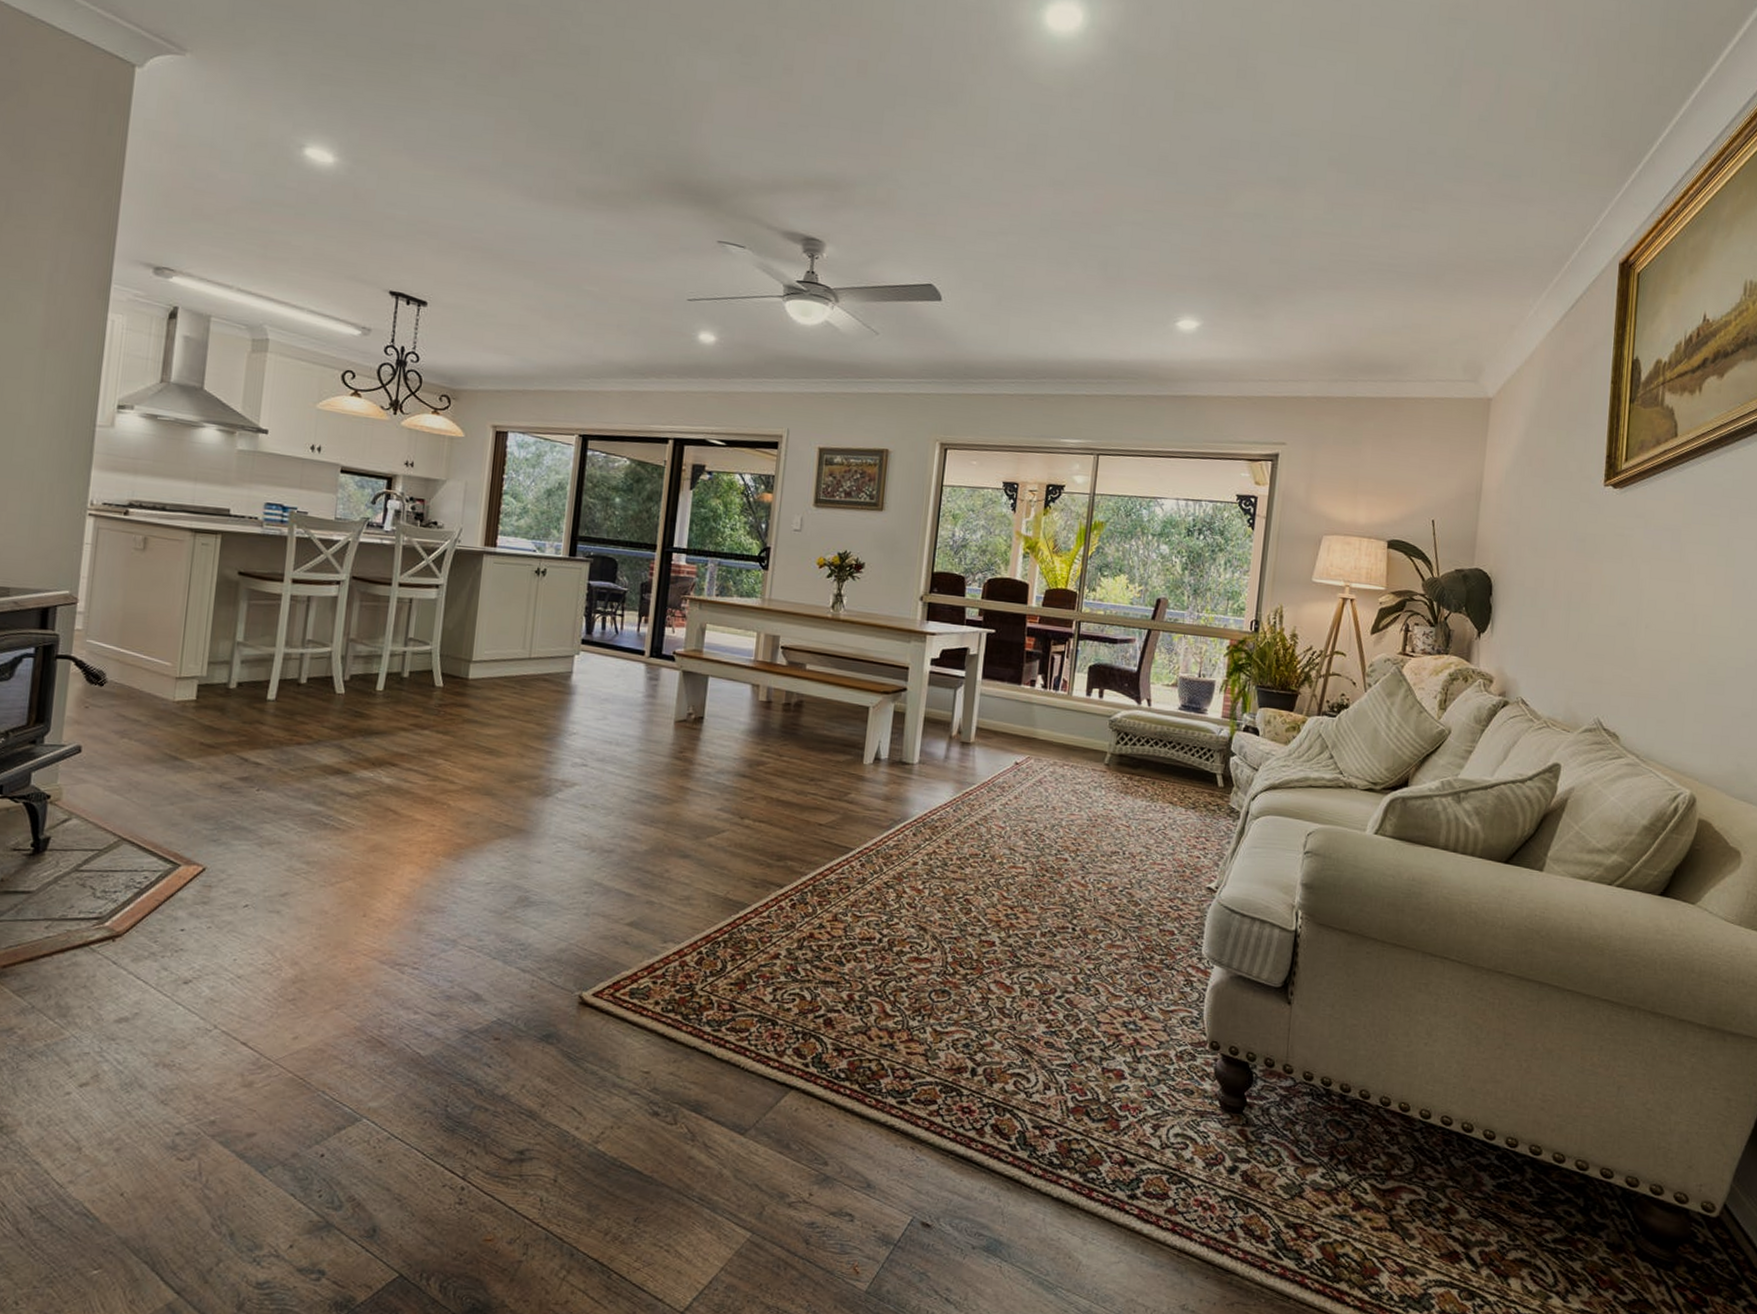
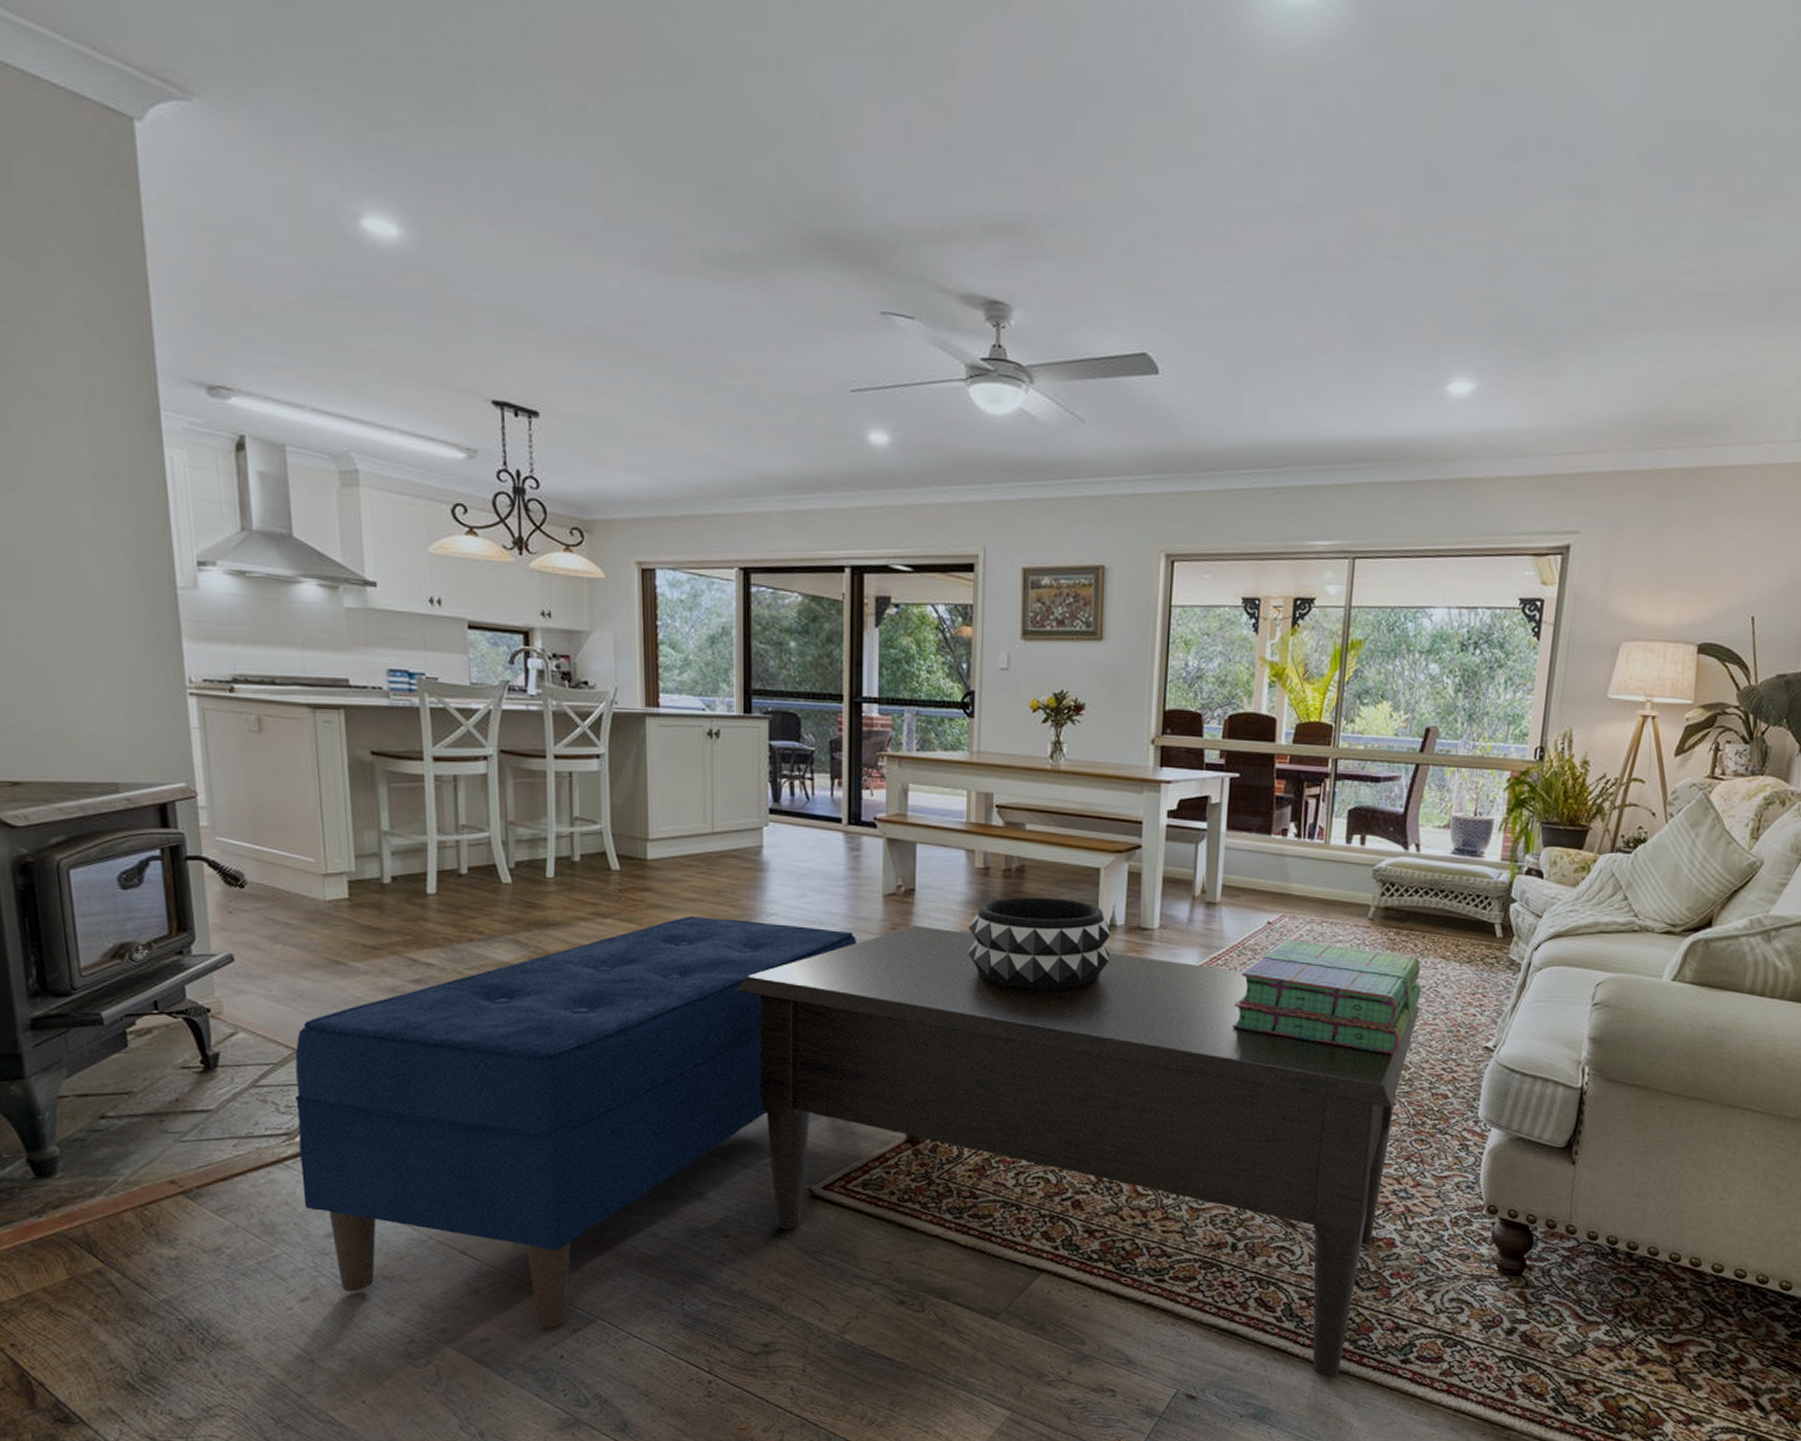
bench: none [101,731,648,1125] -> present [295,916,857,1328]
coffee table: none [534,750,1149,1211] -> present [737,925,1420,1378]
decorative bowl: none [745,728,877,816] -> present [967,897,1112,990]
stack of books: none [980,779,1151,891] -> present [1232,939,1421,1055]

